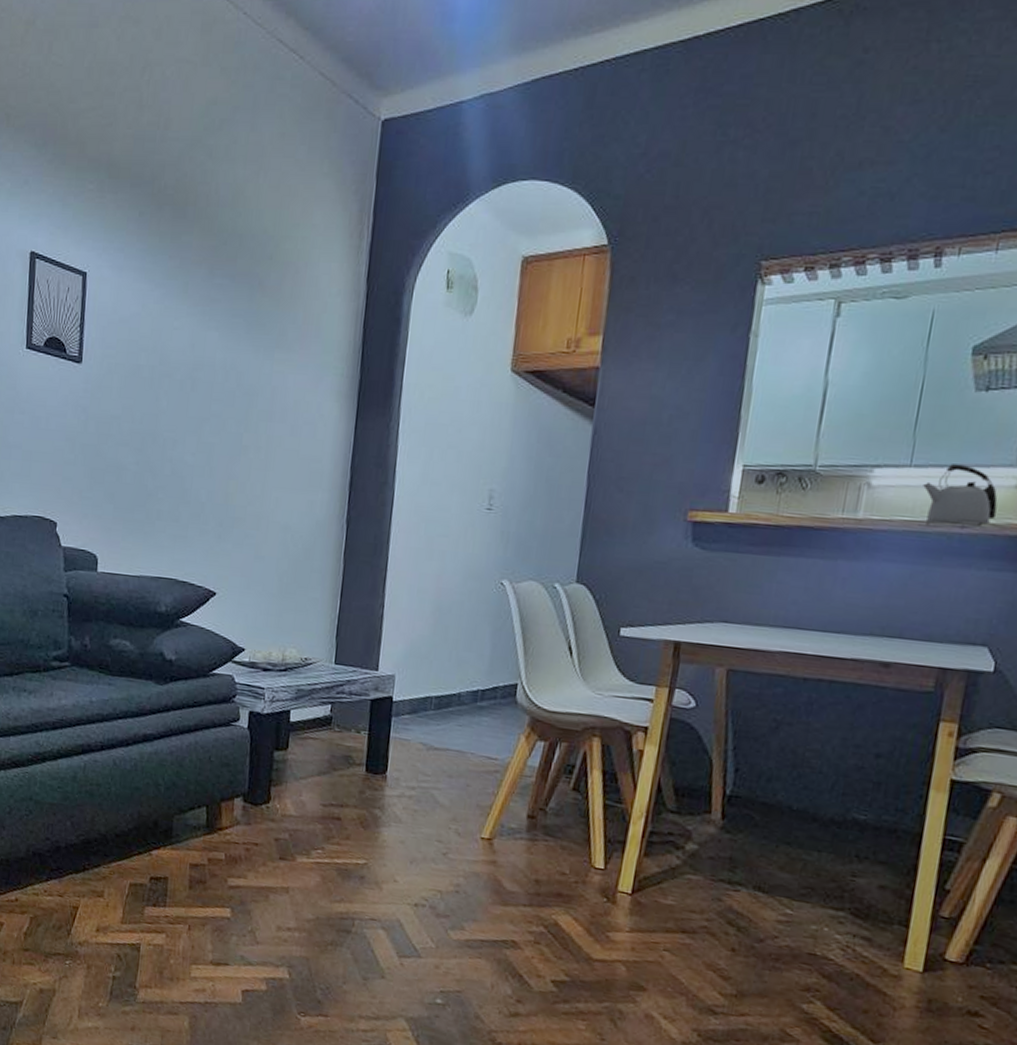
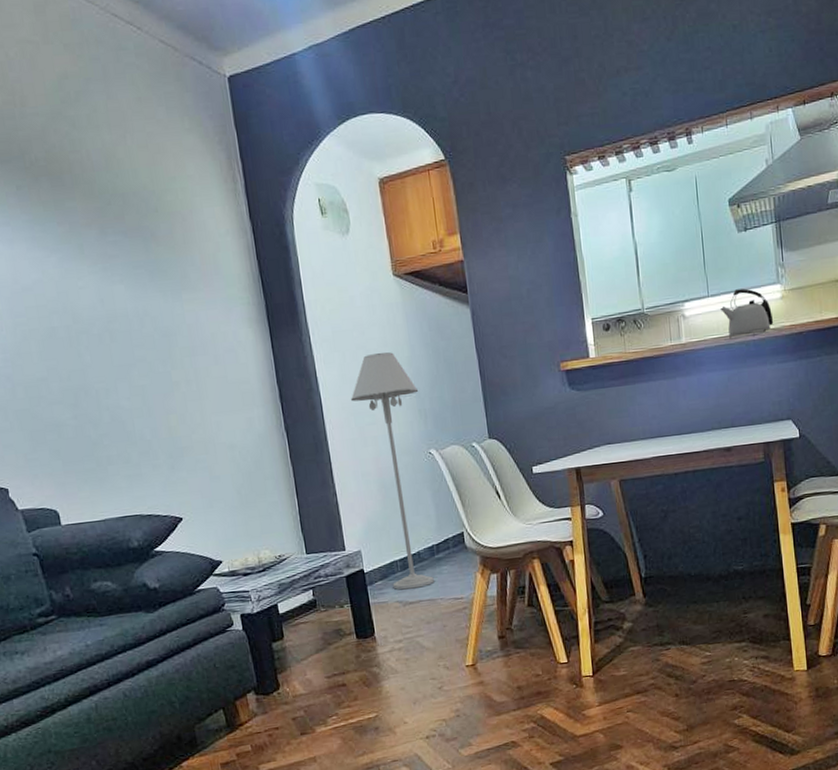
floor lamp: none [420,456,507,735] -> present [350,352,434,590]

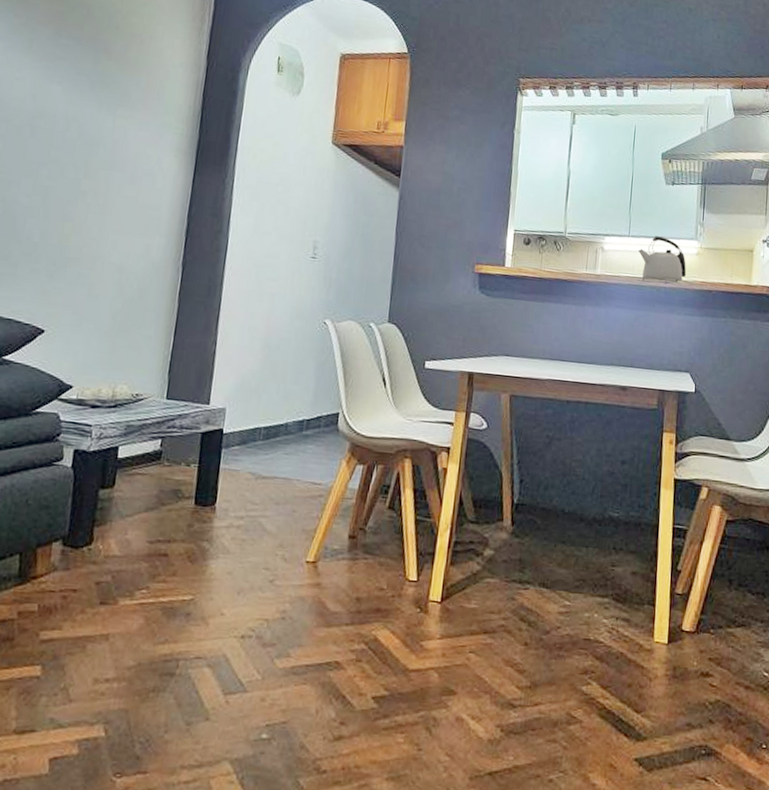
floor lamp: present [350,352,434,590] -> none [249,211,329,463]

